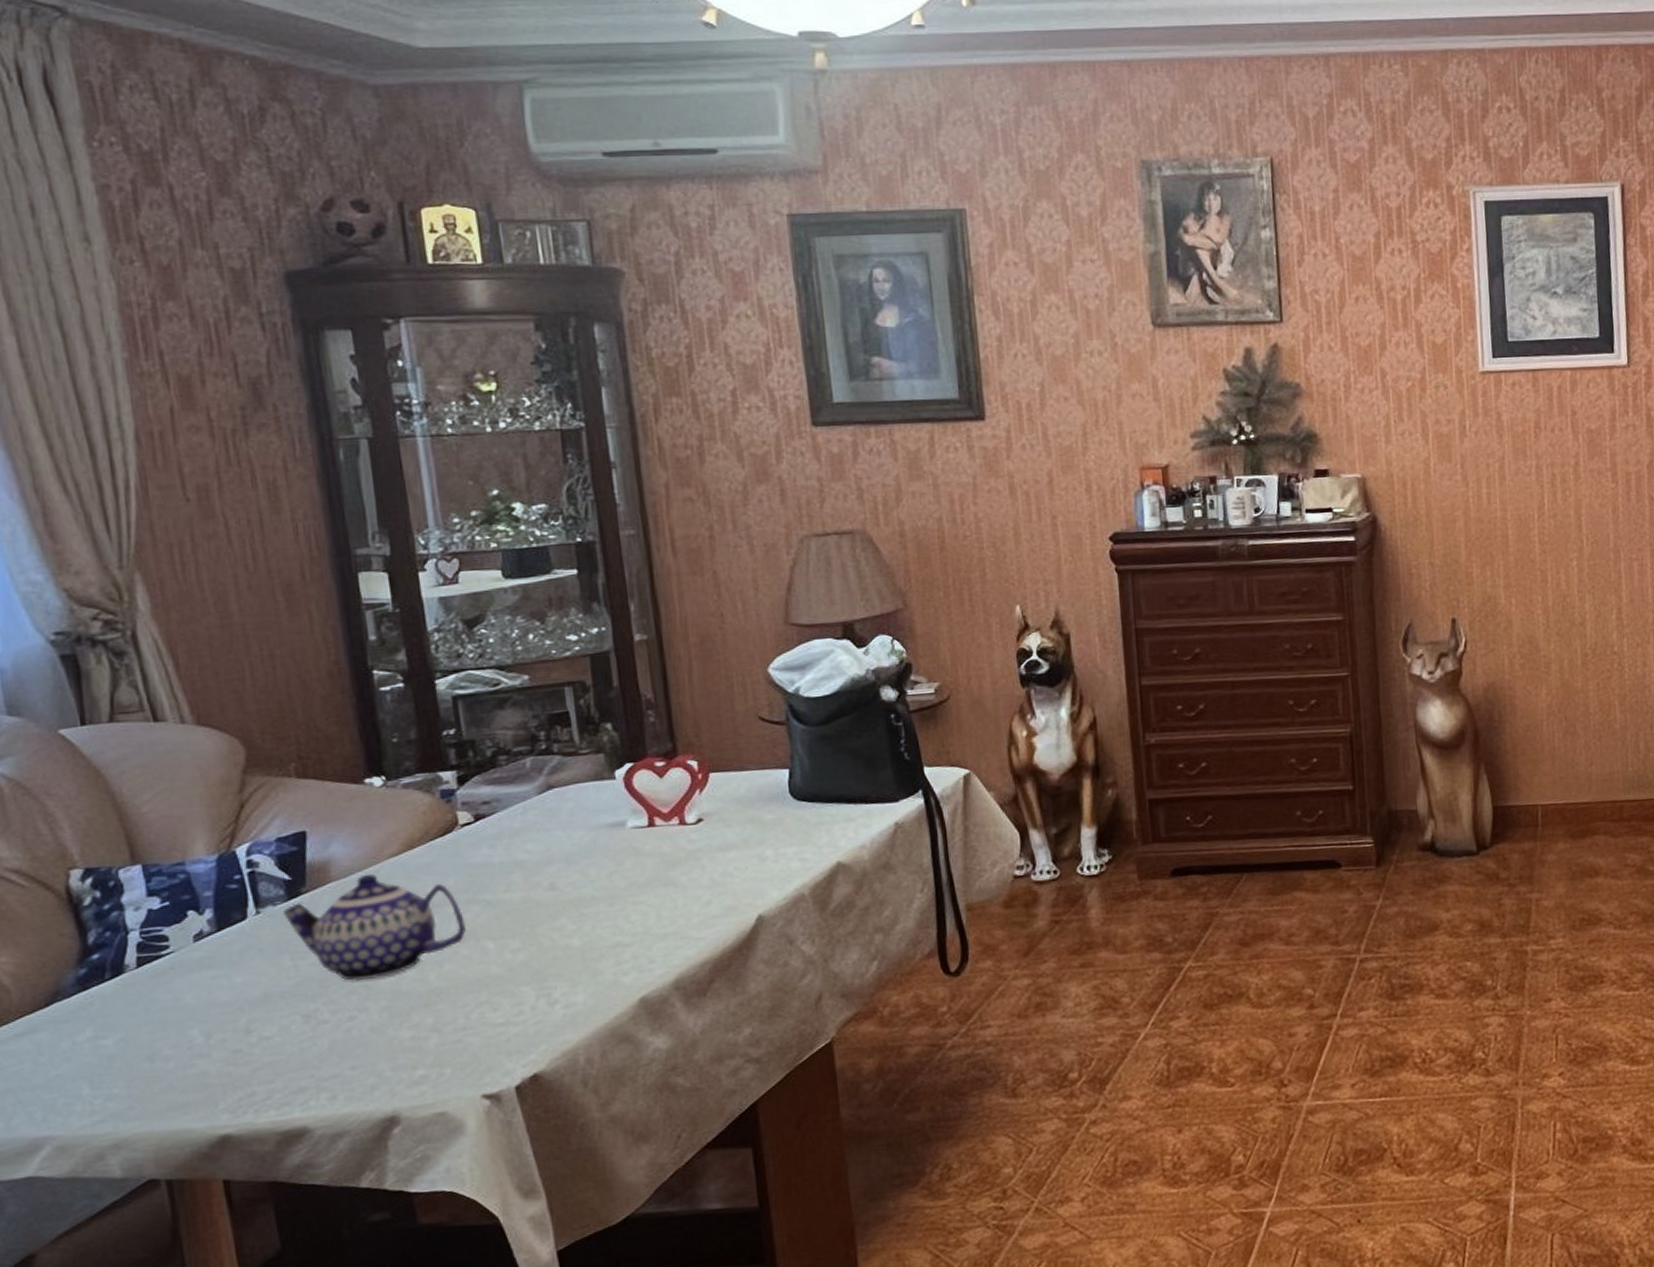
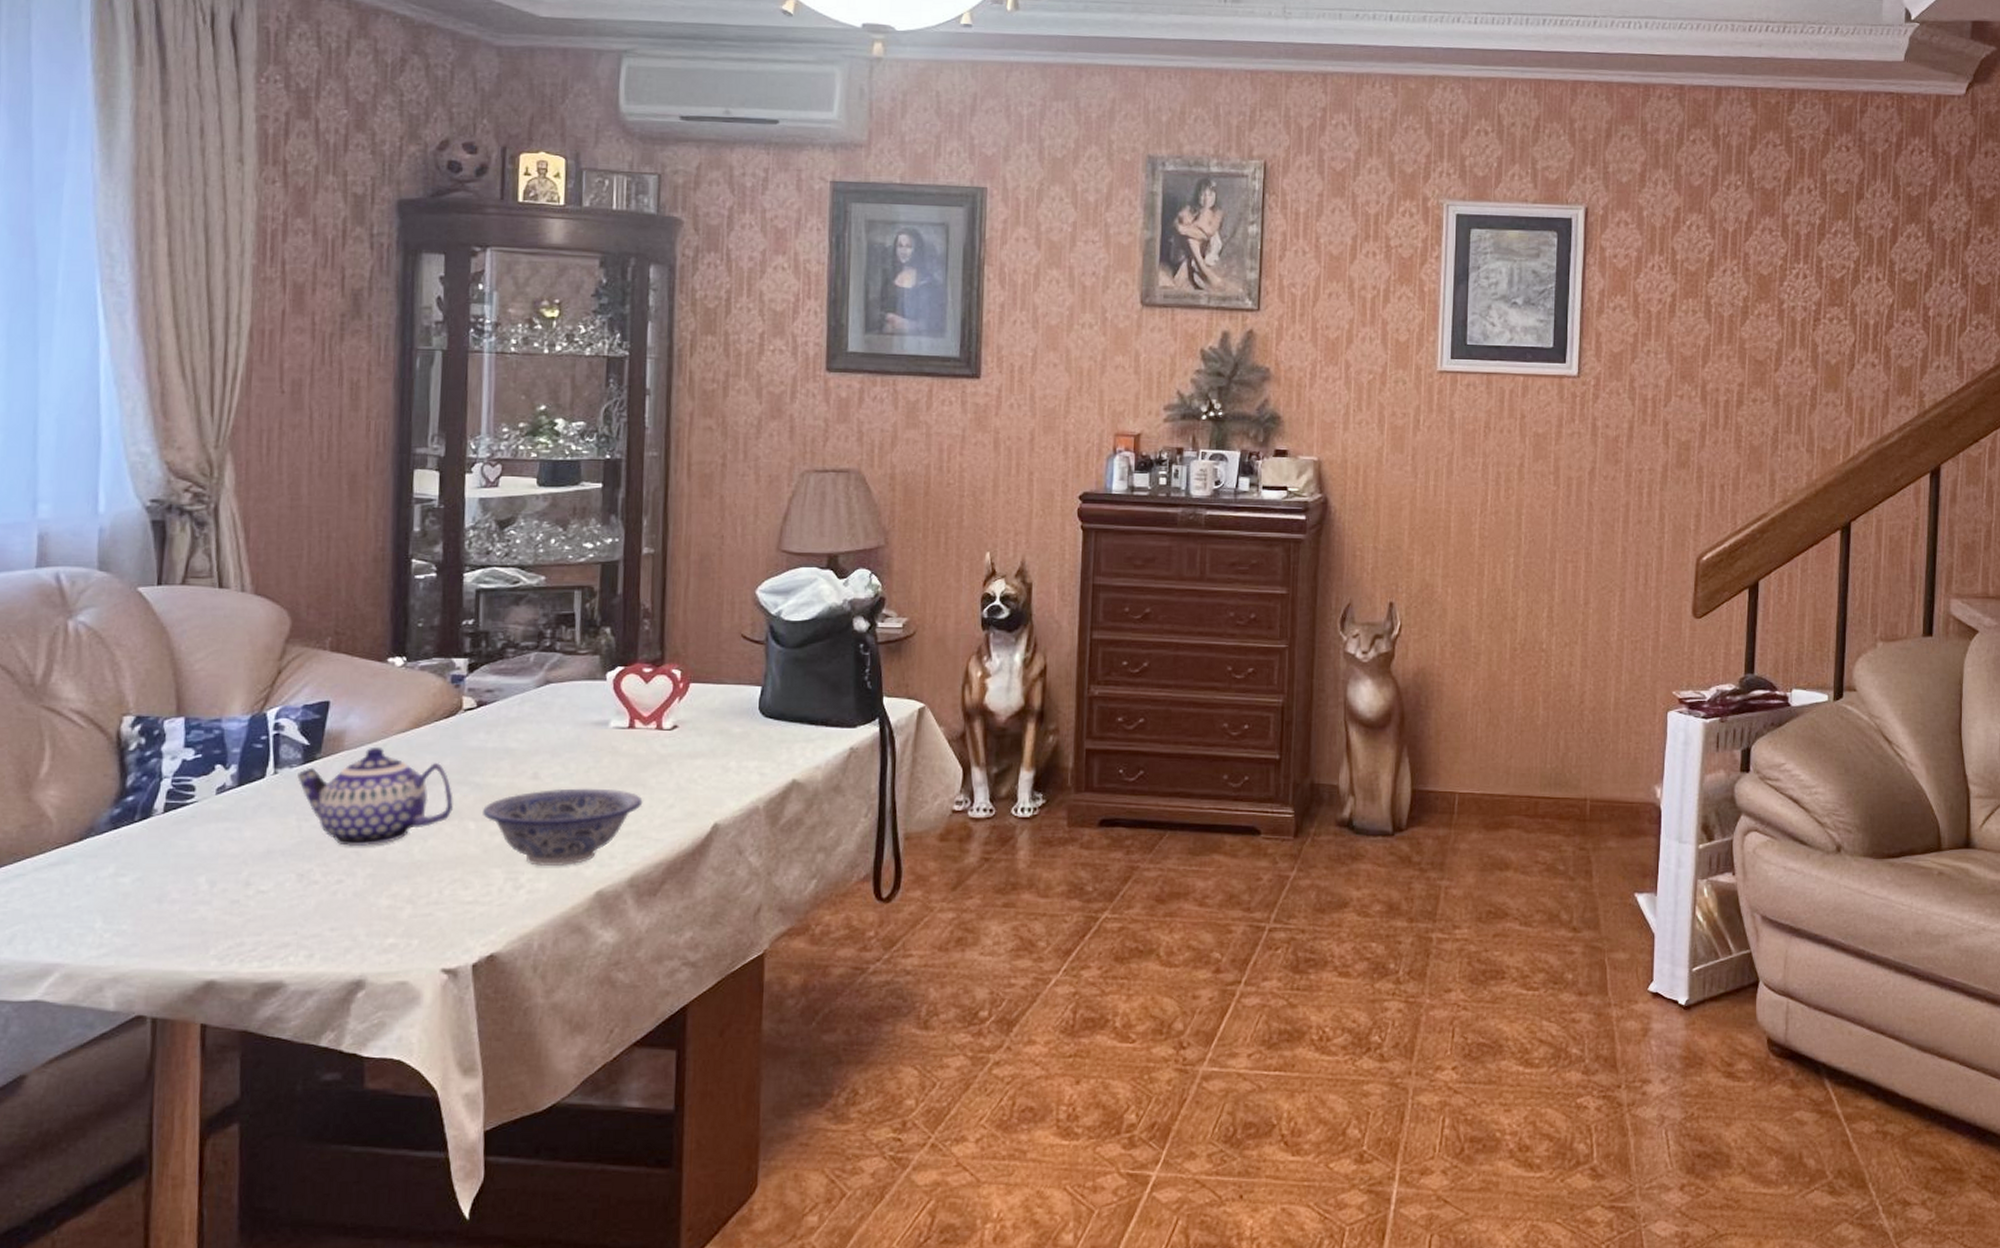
bowl: none [500,891,677,979] -> present [483,788,643,866]

